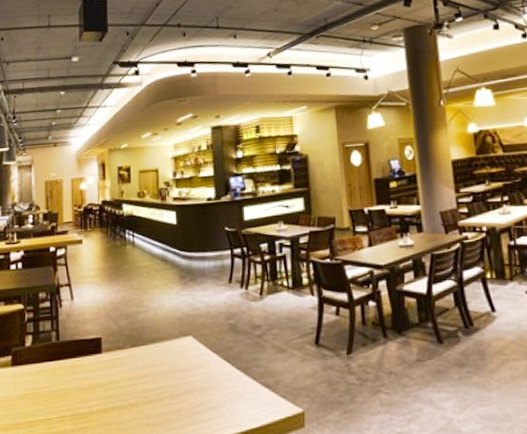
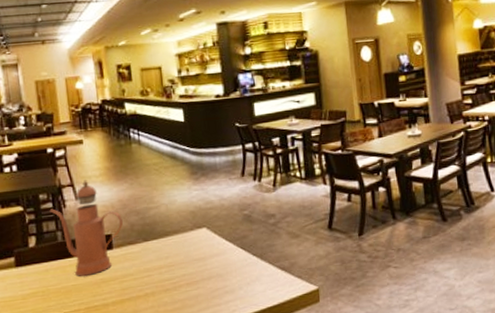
coffeepot: none [47,280,113,380] -> present [49,180,123,276]

